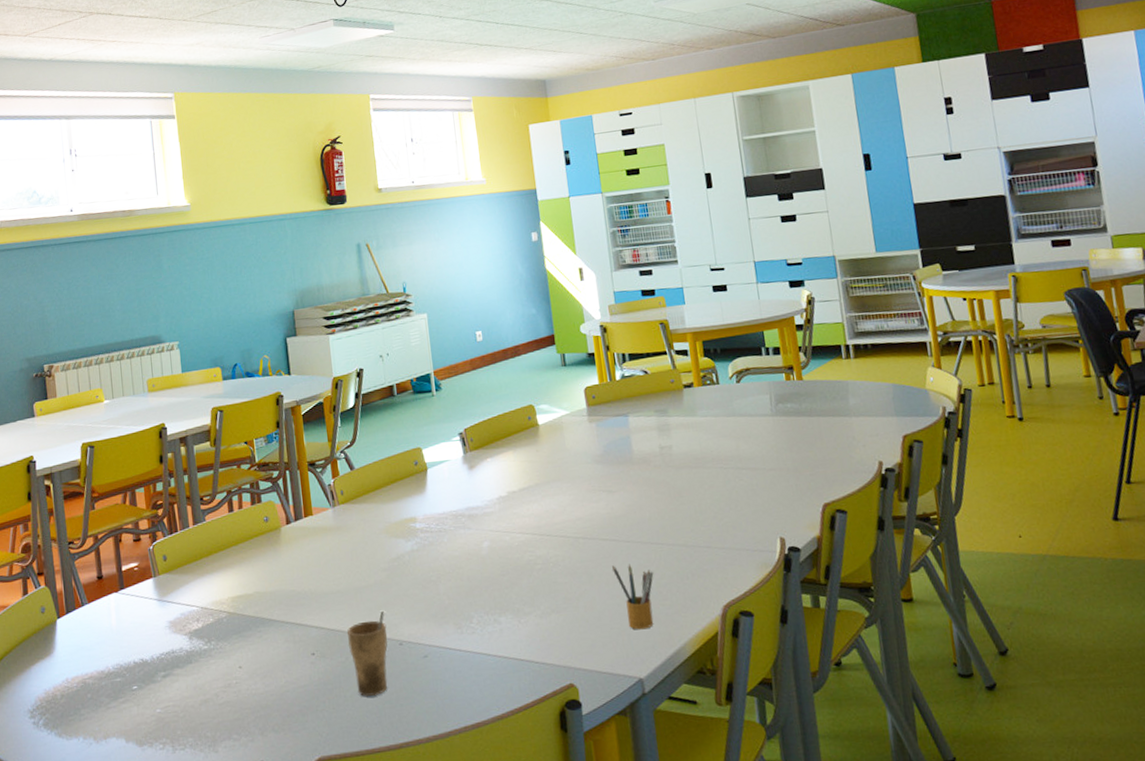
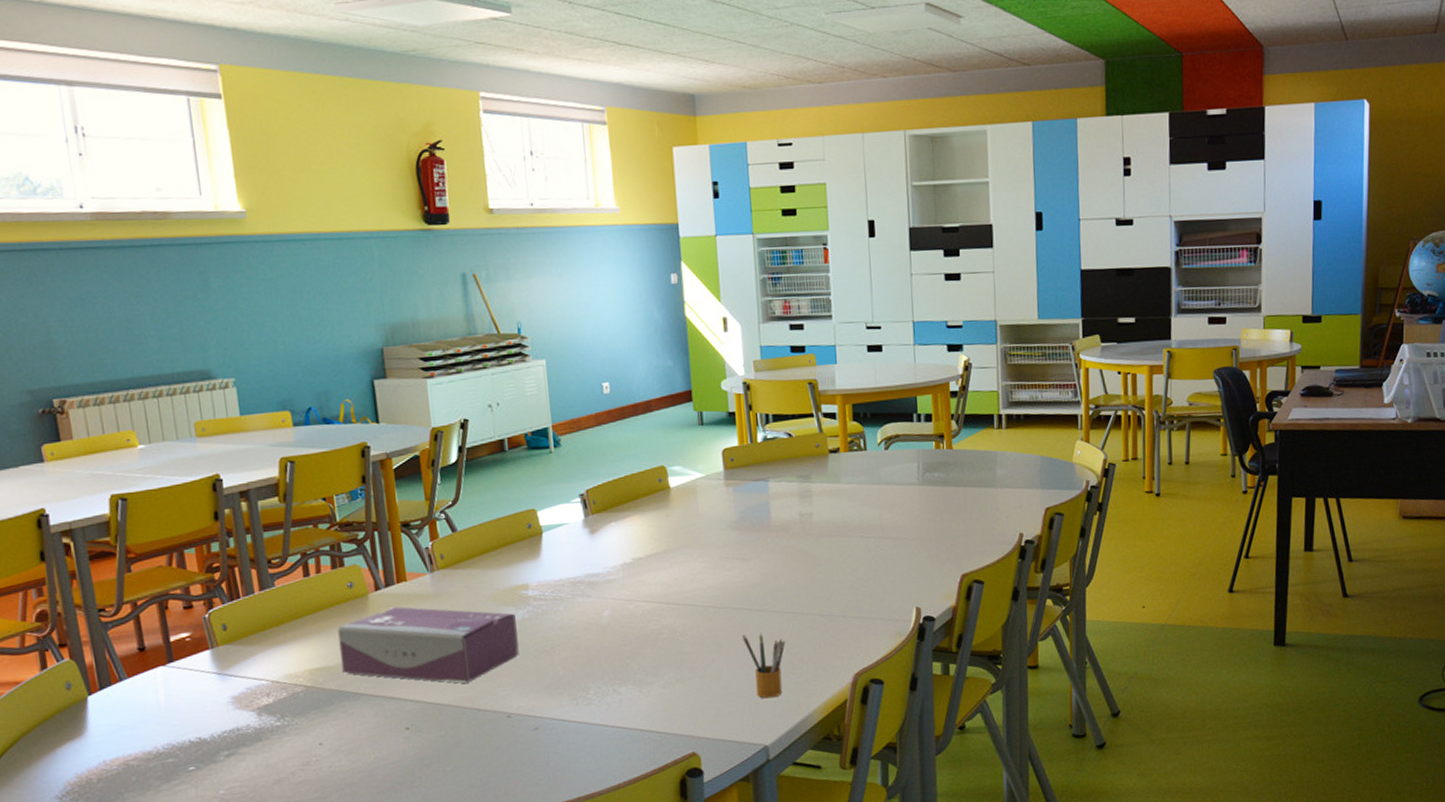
tissue box: none [255,539,409,611] -> present [338,606,519,683]
cup: present [347,611,388,696] -> none [447,683,494,770]

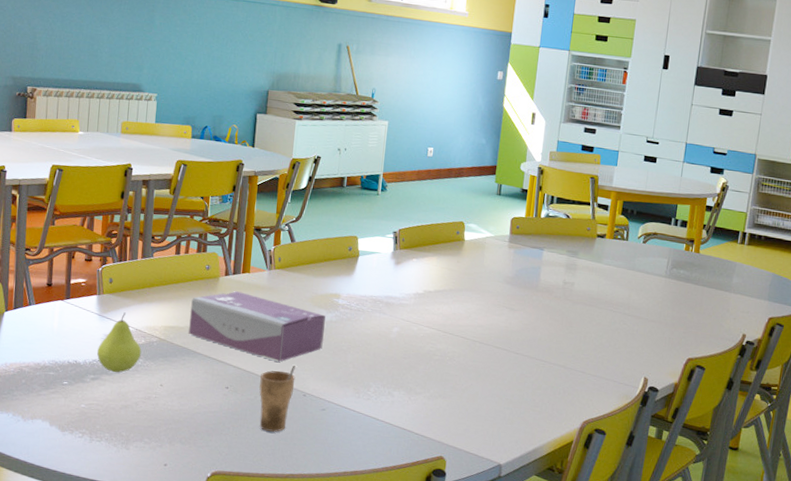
fruit: none [225,663,286,742] -> present [97,312,142,373]
cup: none [447,683,494,770] -> present [259,365,295,432]
pencil box: present [743,633,786,699] -> none [498,370,532,427]

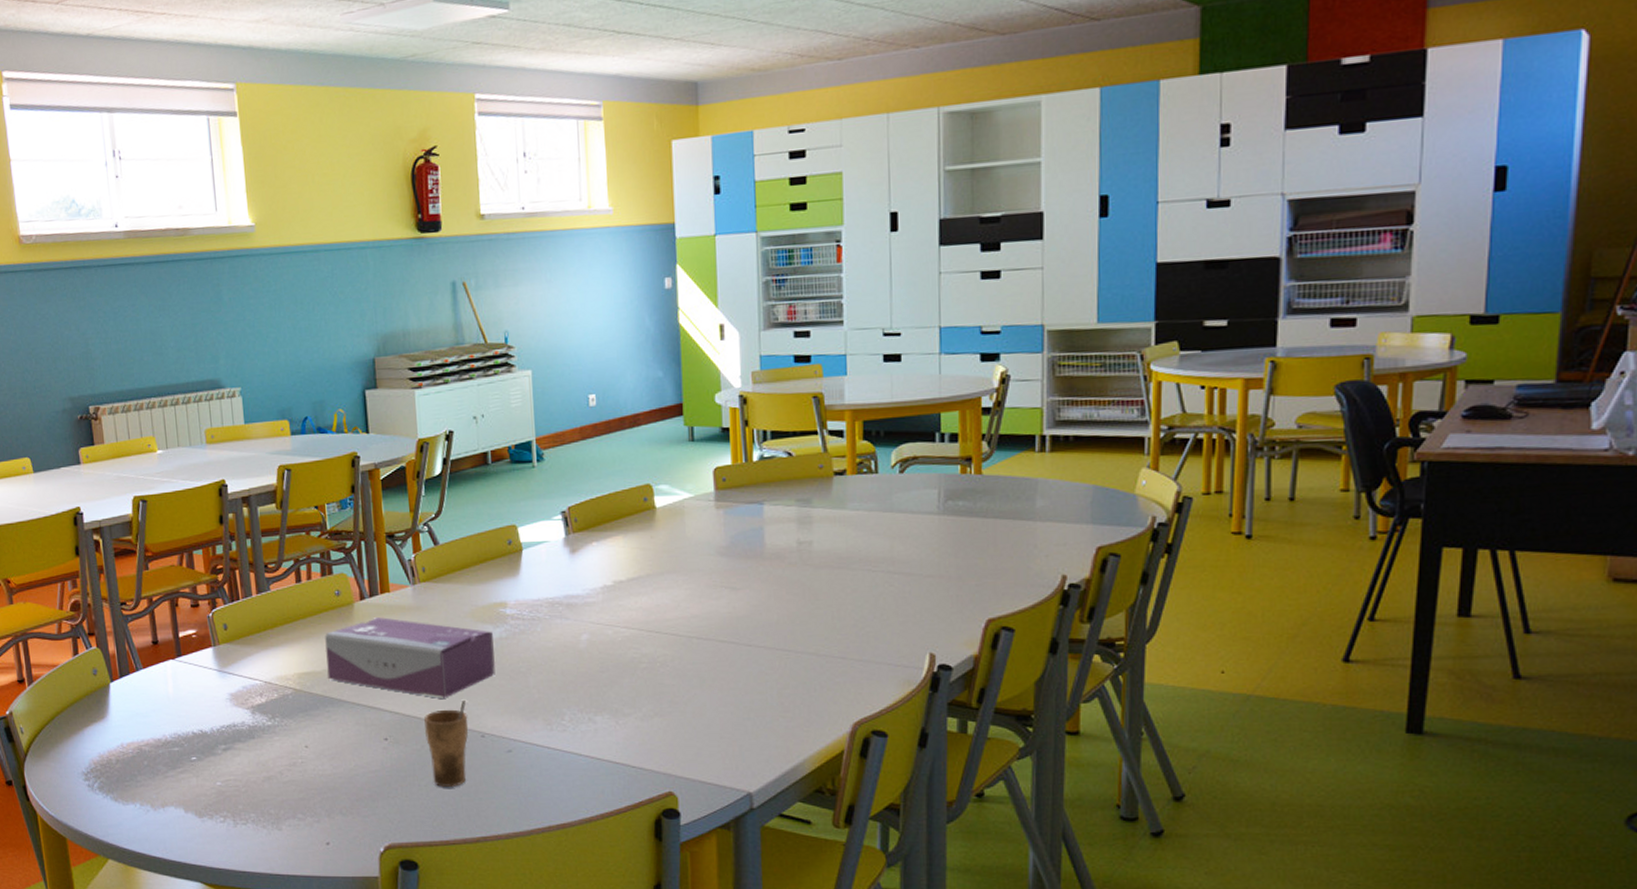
fruit: present [97,312,142,373] -> none [224,663,277,739]

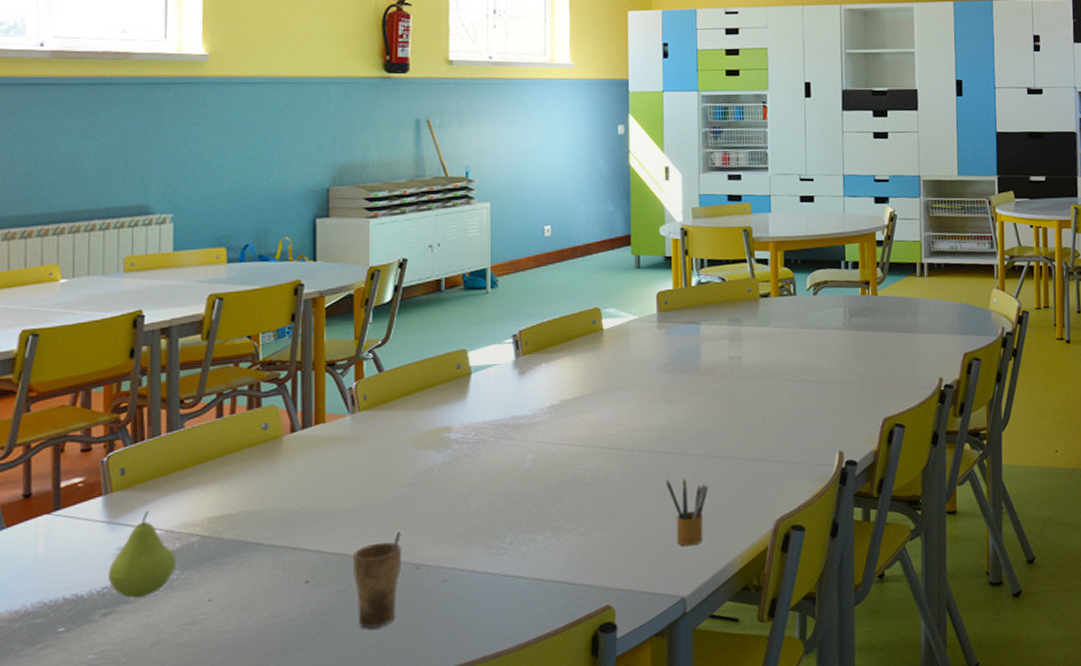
fruit: none [224,663,277,739] -> present [109,511,177,599]
tissue box: present [325,617,495,698] -> none [245,449,435,532]
pencil box: none [729,670,776,742] -> present [666,478,709,547]

